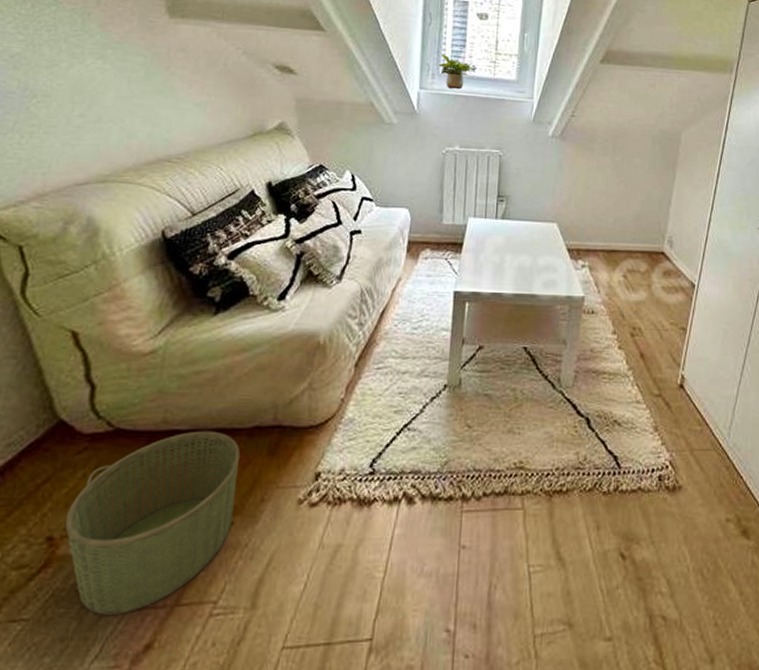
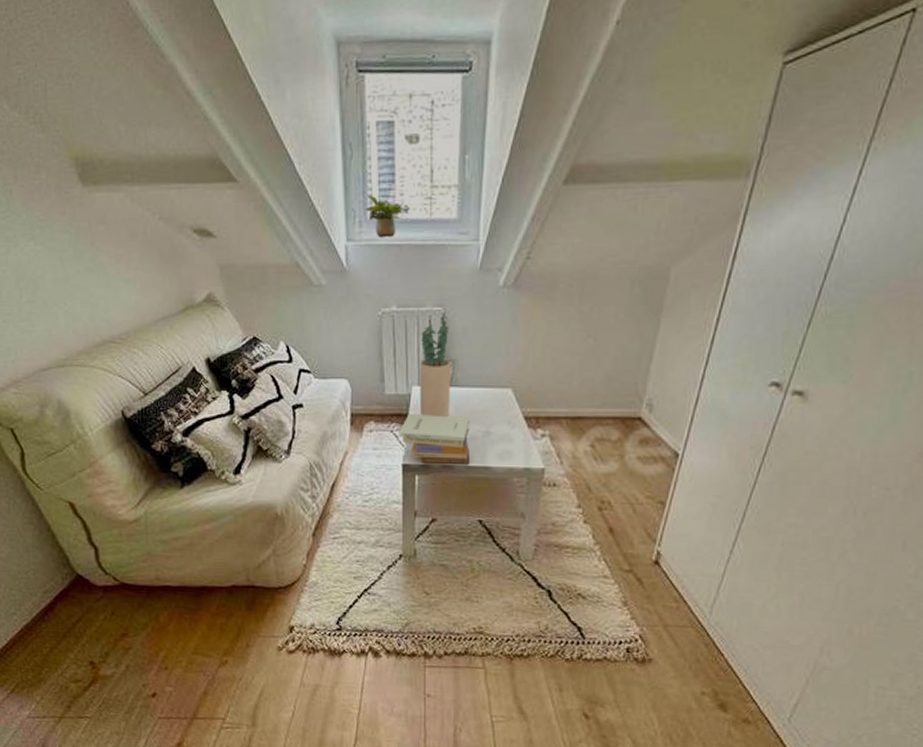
basket: present [64,430,241,615] -> none [99,587,226,721]
books: none [453,242,519,292] -> present [399,413,470,465]
vase: none [474,152,505,248] -> present [419,309,451,418]

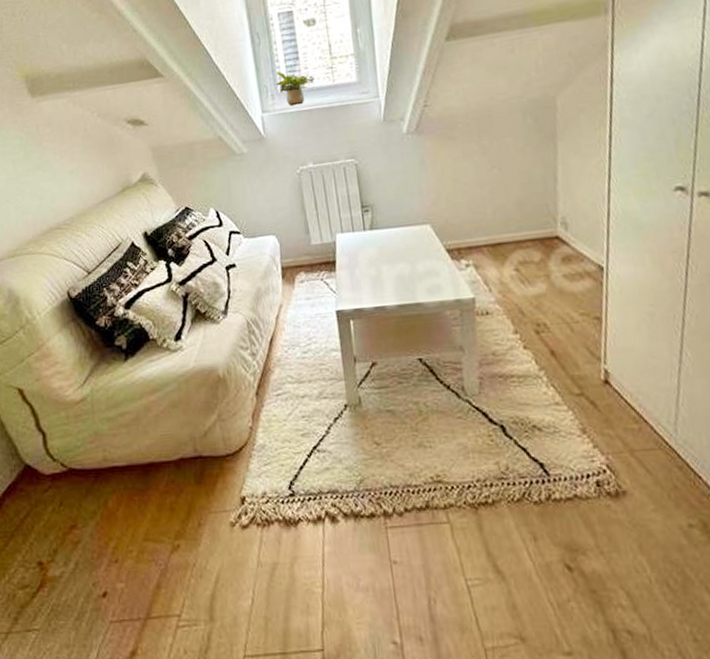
books: present [399,413,470,465] -> none [328,256,400,308]
vase: present [419,309,451,418] -> none [338,160,376,261]

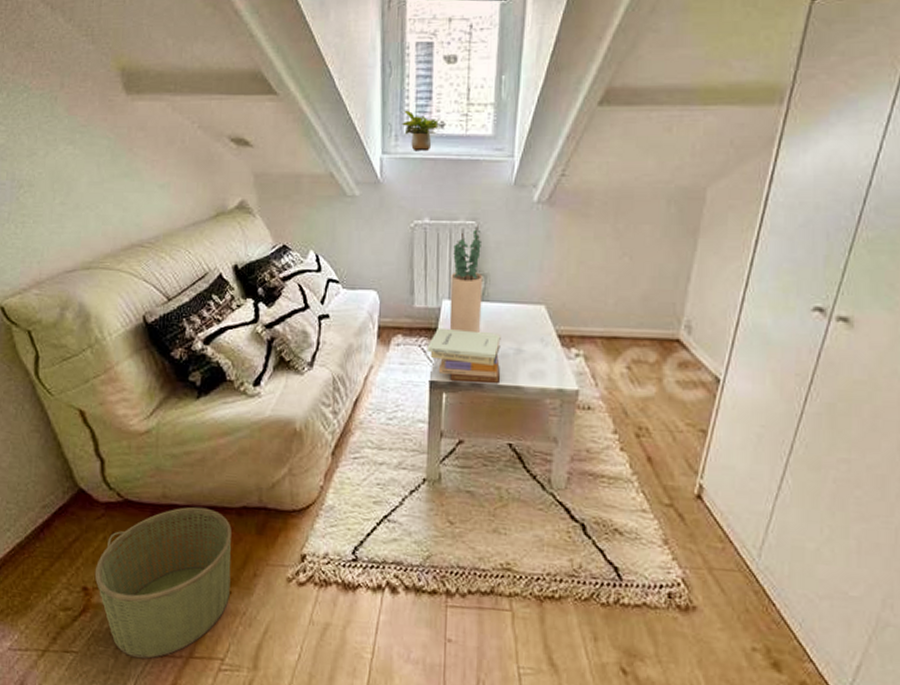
basket: none [47,465,178,626] -> present [94,506,233,659]
books: none [328,256,400,308] -> present [427,327,501,383]
vase: none [338,160,376,261] -> present [449,223,483,334]

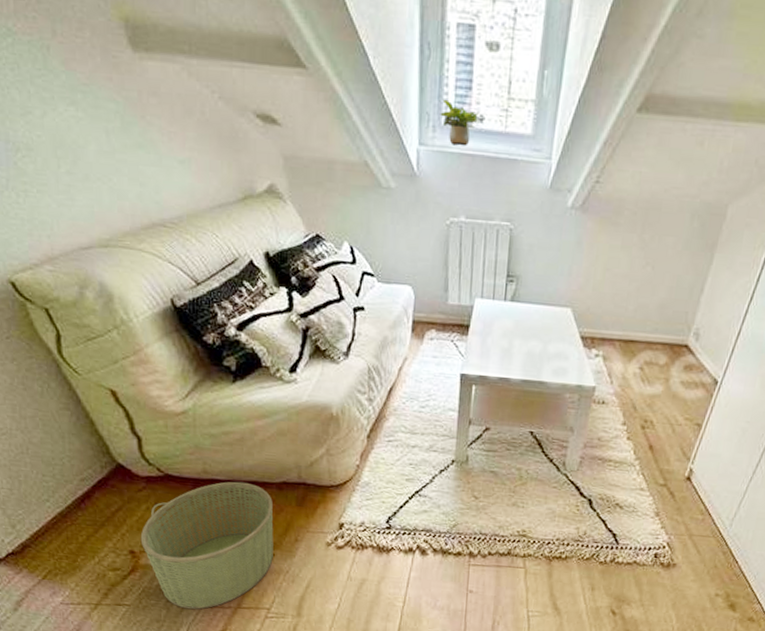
books: present [427,327,501,383] -> none [459,324,529,378]
vase: present [449,223,483,334] -> none [481,225,516,332]

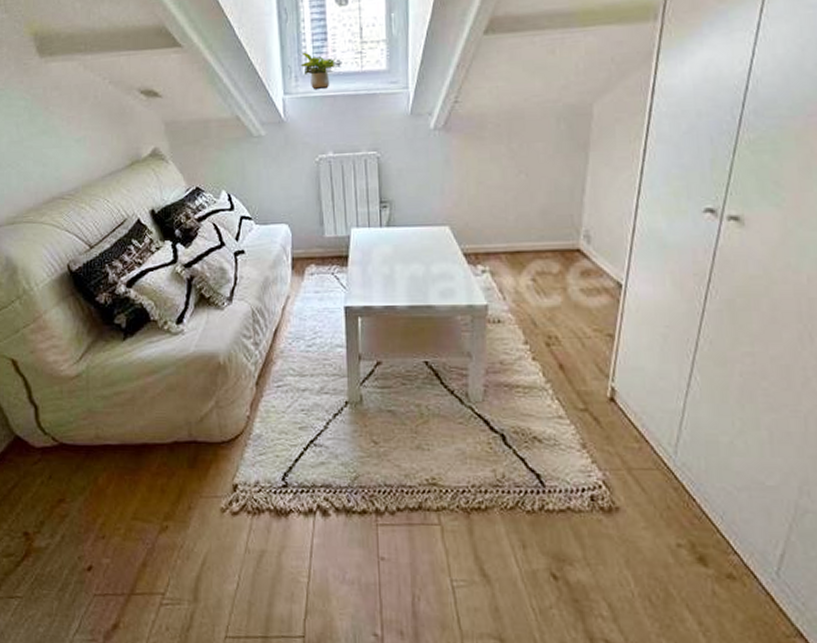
basket: present [140,481,274,609] -> none [34,445,166,598]

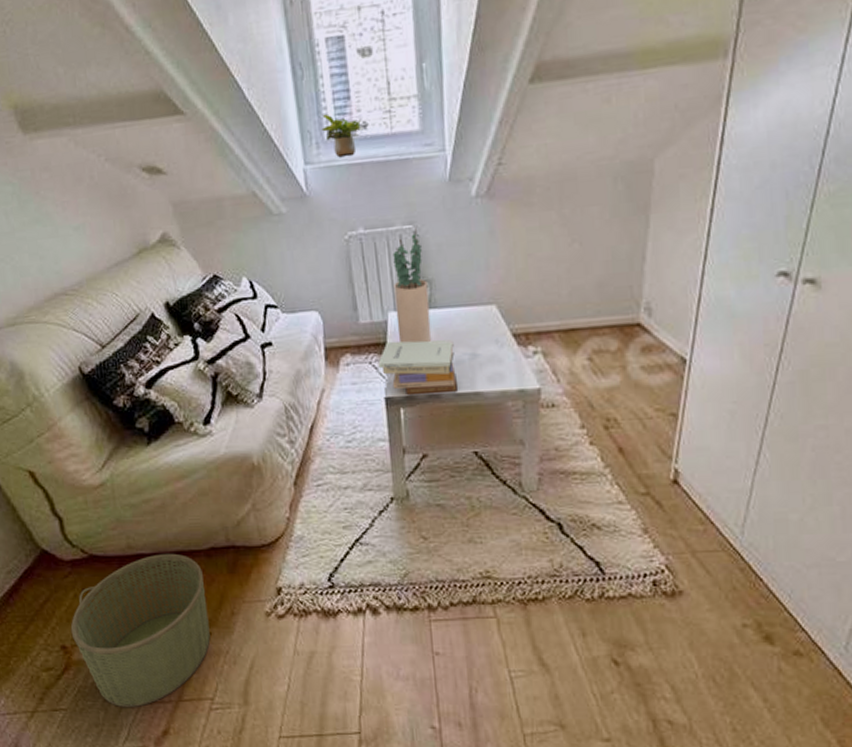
basket: none [34,445,166,598] -> present [70,553,211,707]
books: none [340,254,411,306] -> present [378,340,457,396]
vase: none [357,153,390,258] -> present [393,227,432,344]

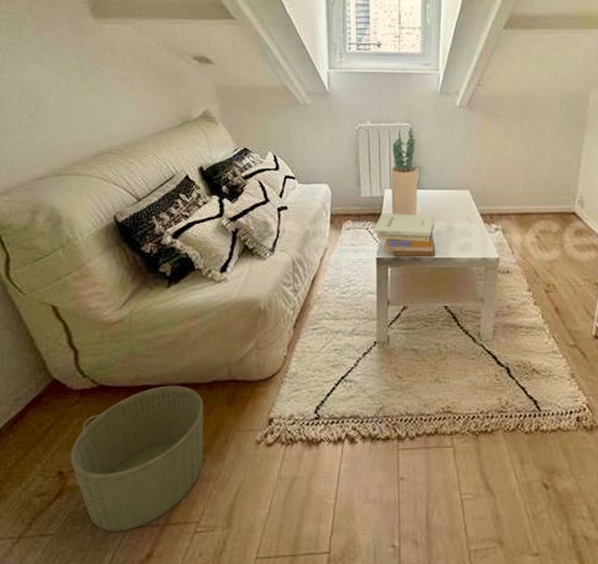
potted plant: present [321,114,363,158] -> none [345,32,377,67]

